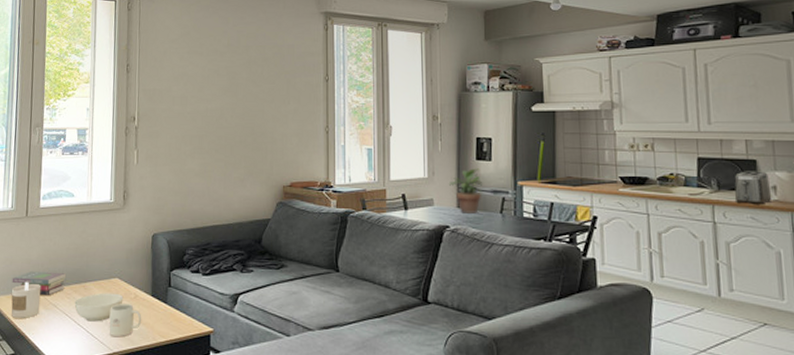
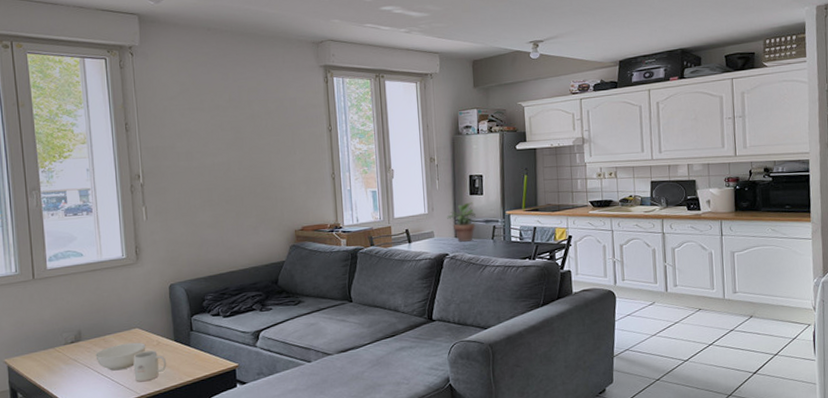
candle: present [11,281,41,319] -> none [26,341,60,377]
books: present [12,271,67,295] -> none [25,329,84,352]
toaster: present [734,171,772,205] -> none [678,189,707,217]

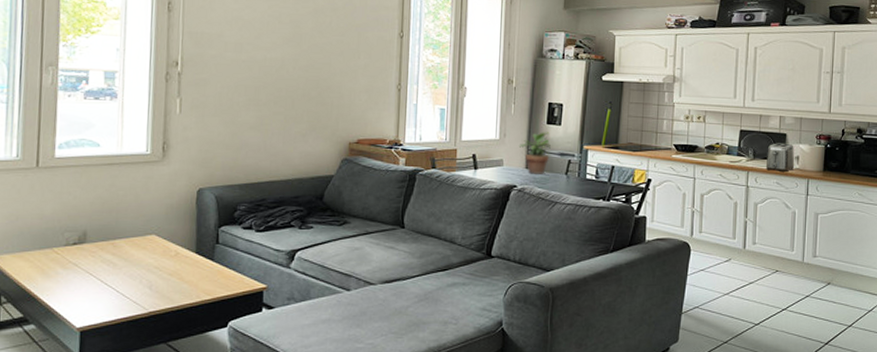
bowl: present [95,342,146,371] -> none [100,250,162,281]
mug: present [133,350,167,382] -> none [143,262,184,296]
toaster: none [678,189,707,217] -> present [765,143,795,173]

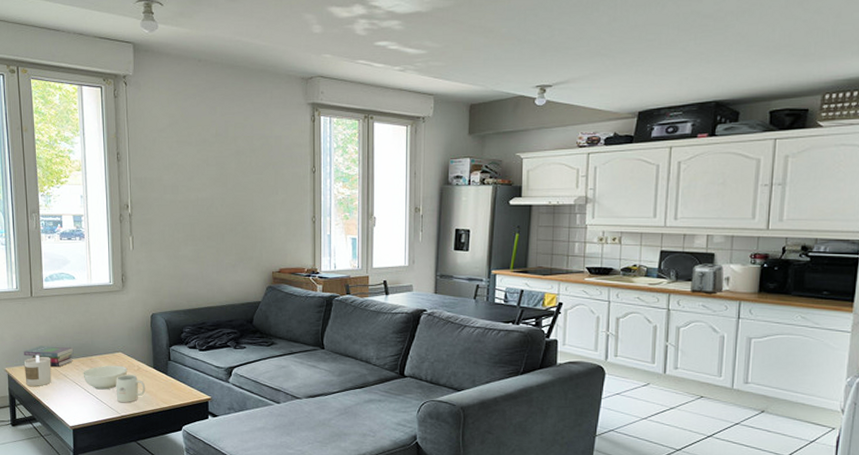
books: none [18,228,91,253] -> present [23,346,74,367]
candle: none [18,239,58,280] -> present [24,355,52,387]
bowl: none [100,250,162,281] -> present [83,365,128,390]
mug: none [143,262,184,296] -> present [116,375,146,403]
potted plant: present [518,132,551,174] -> none [427,258,458,299]

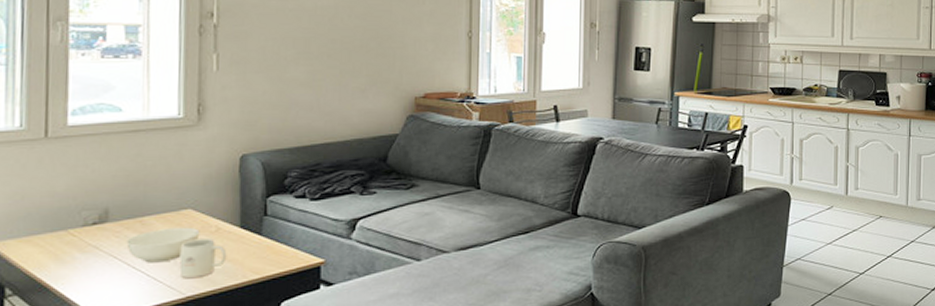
books: present [23,346,74,367] -> none [25,206,113,235]
candle: present [24,355,52,387] -> none [24,220,74,268]
toaster: present [689,263,724,295] -> none [866,82,896,113]

